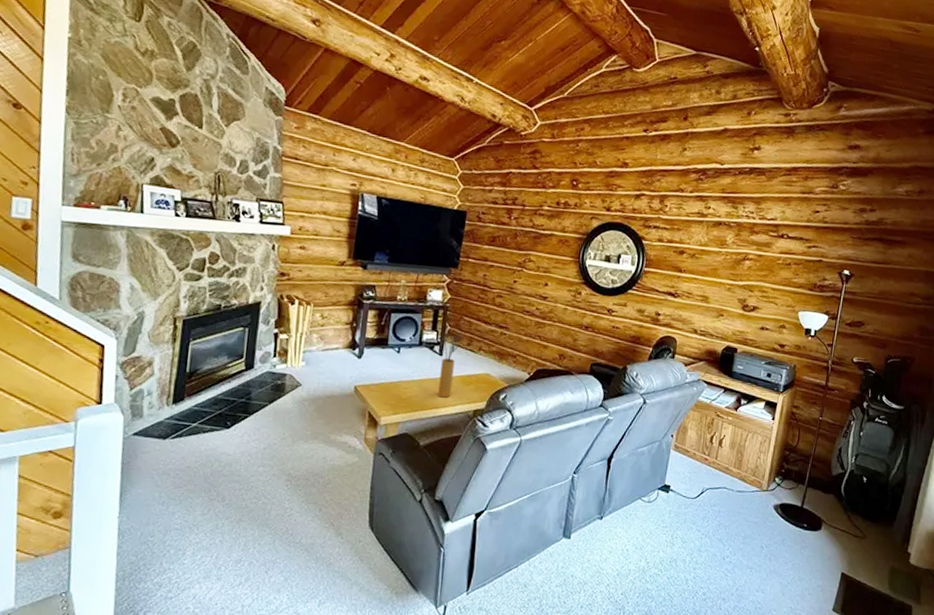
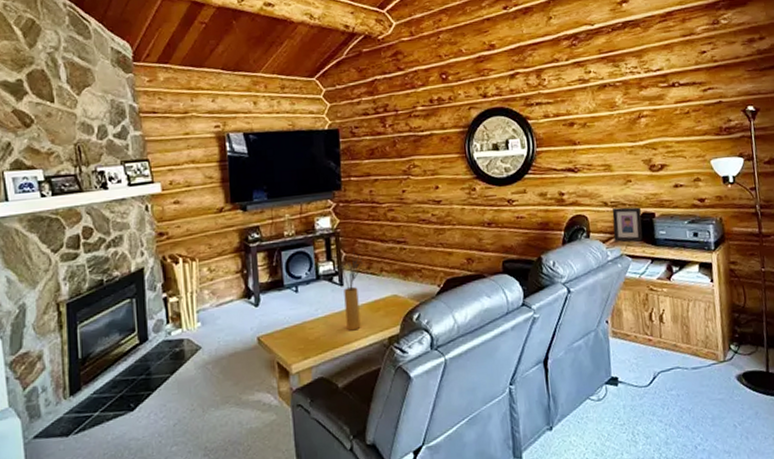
picture frame: none [695,337,726,371] -> present [611,207,643,242]

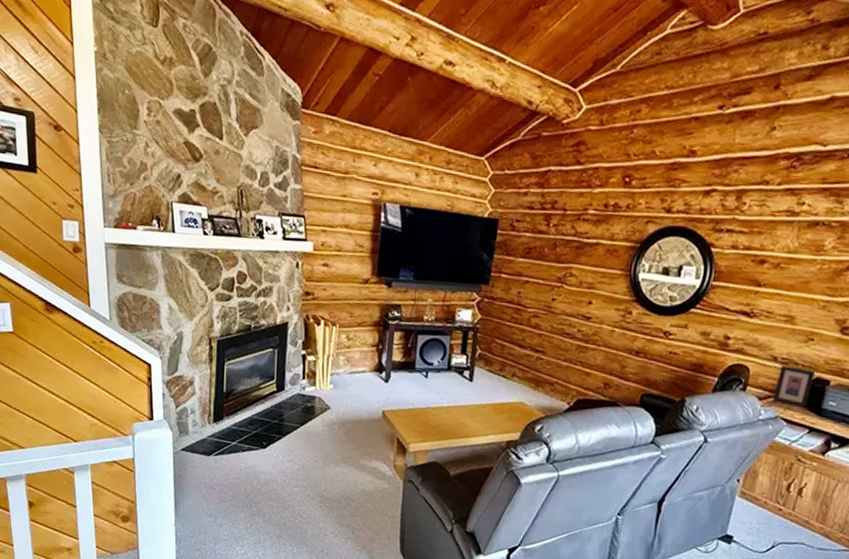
vase: present [339,250,364,331] -> none [468,349,498,427]

